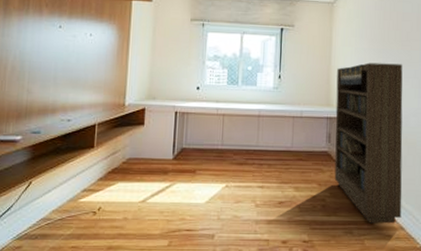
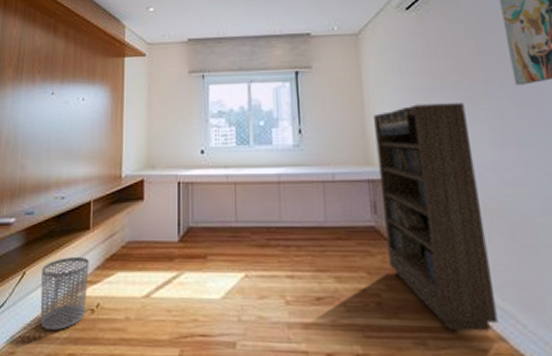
waste bin: none [46,170,93,228] -> present [40,257,89,330]

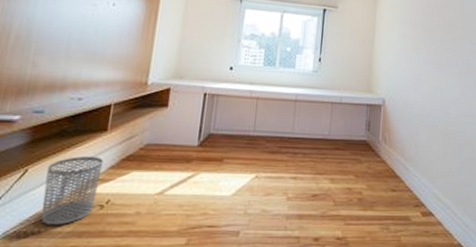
bookcase: present [374,103,499,332] -> none [372,49,445,219]

